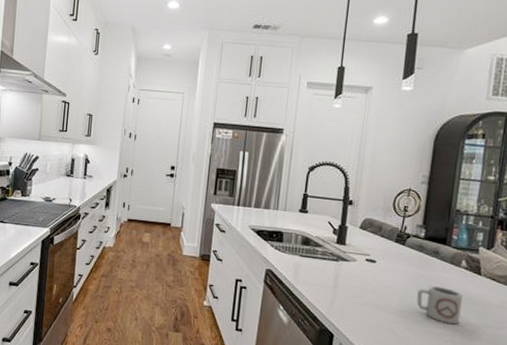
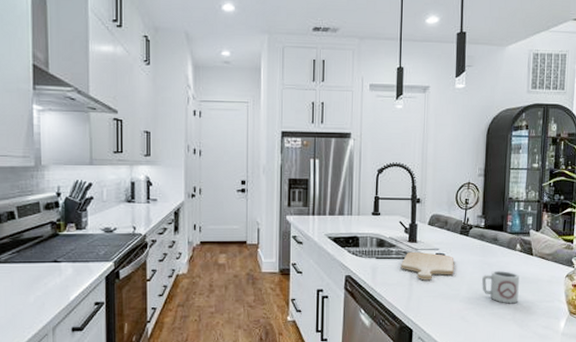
chopping board: none [326,253,387,286] -> present [401,251,454,281]

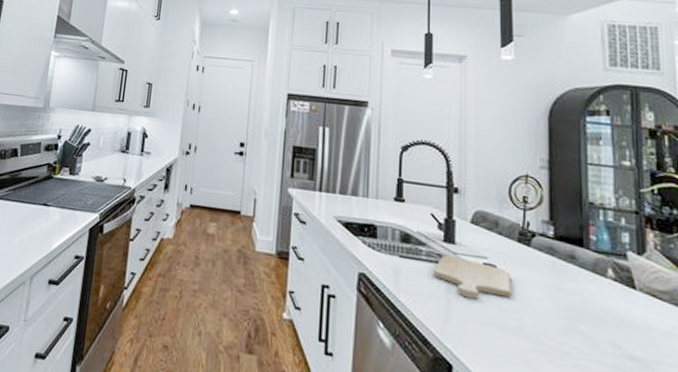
cup: present [482,271,519,304] -> none [556,302,618,358]

